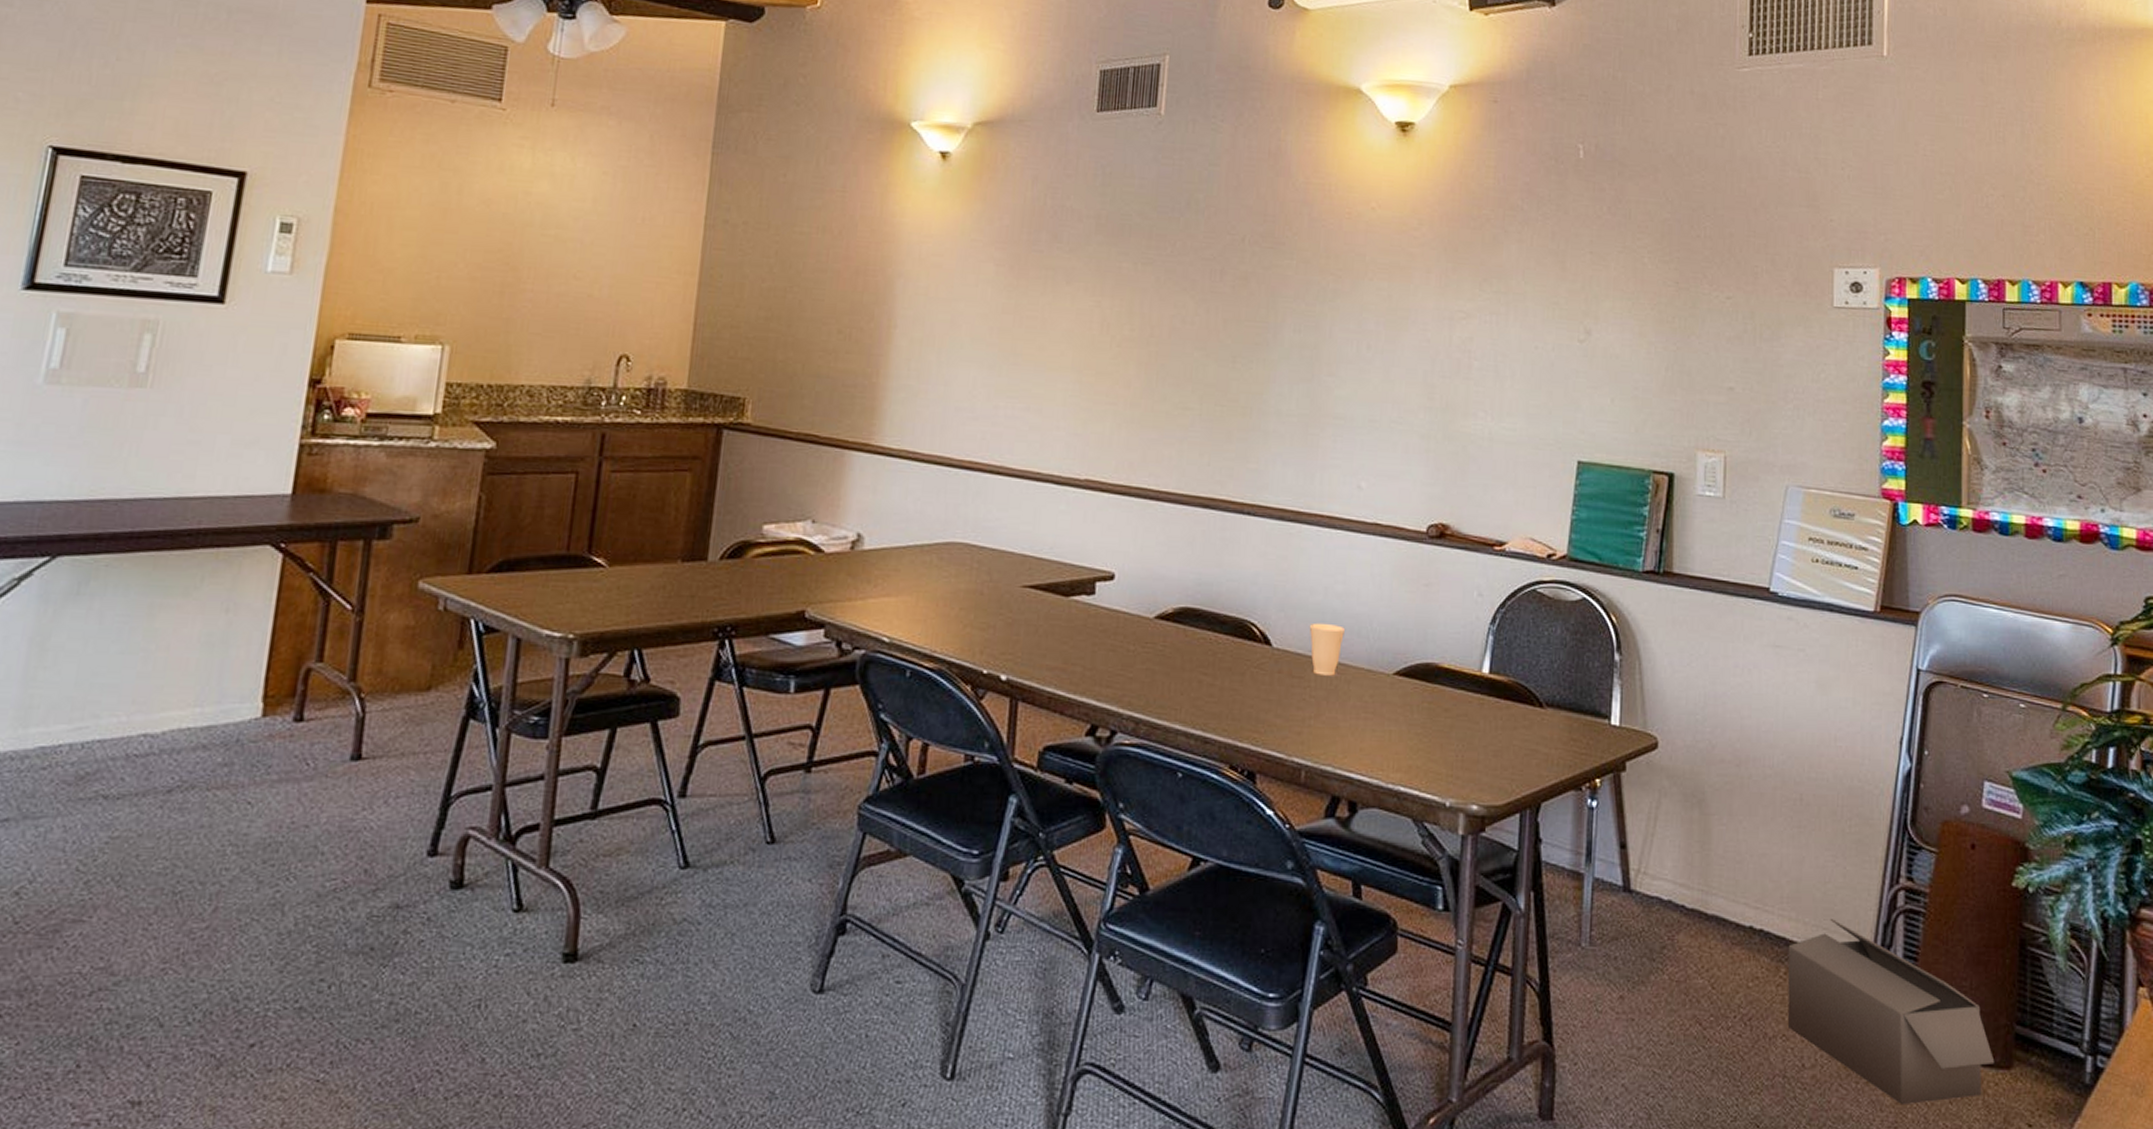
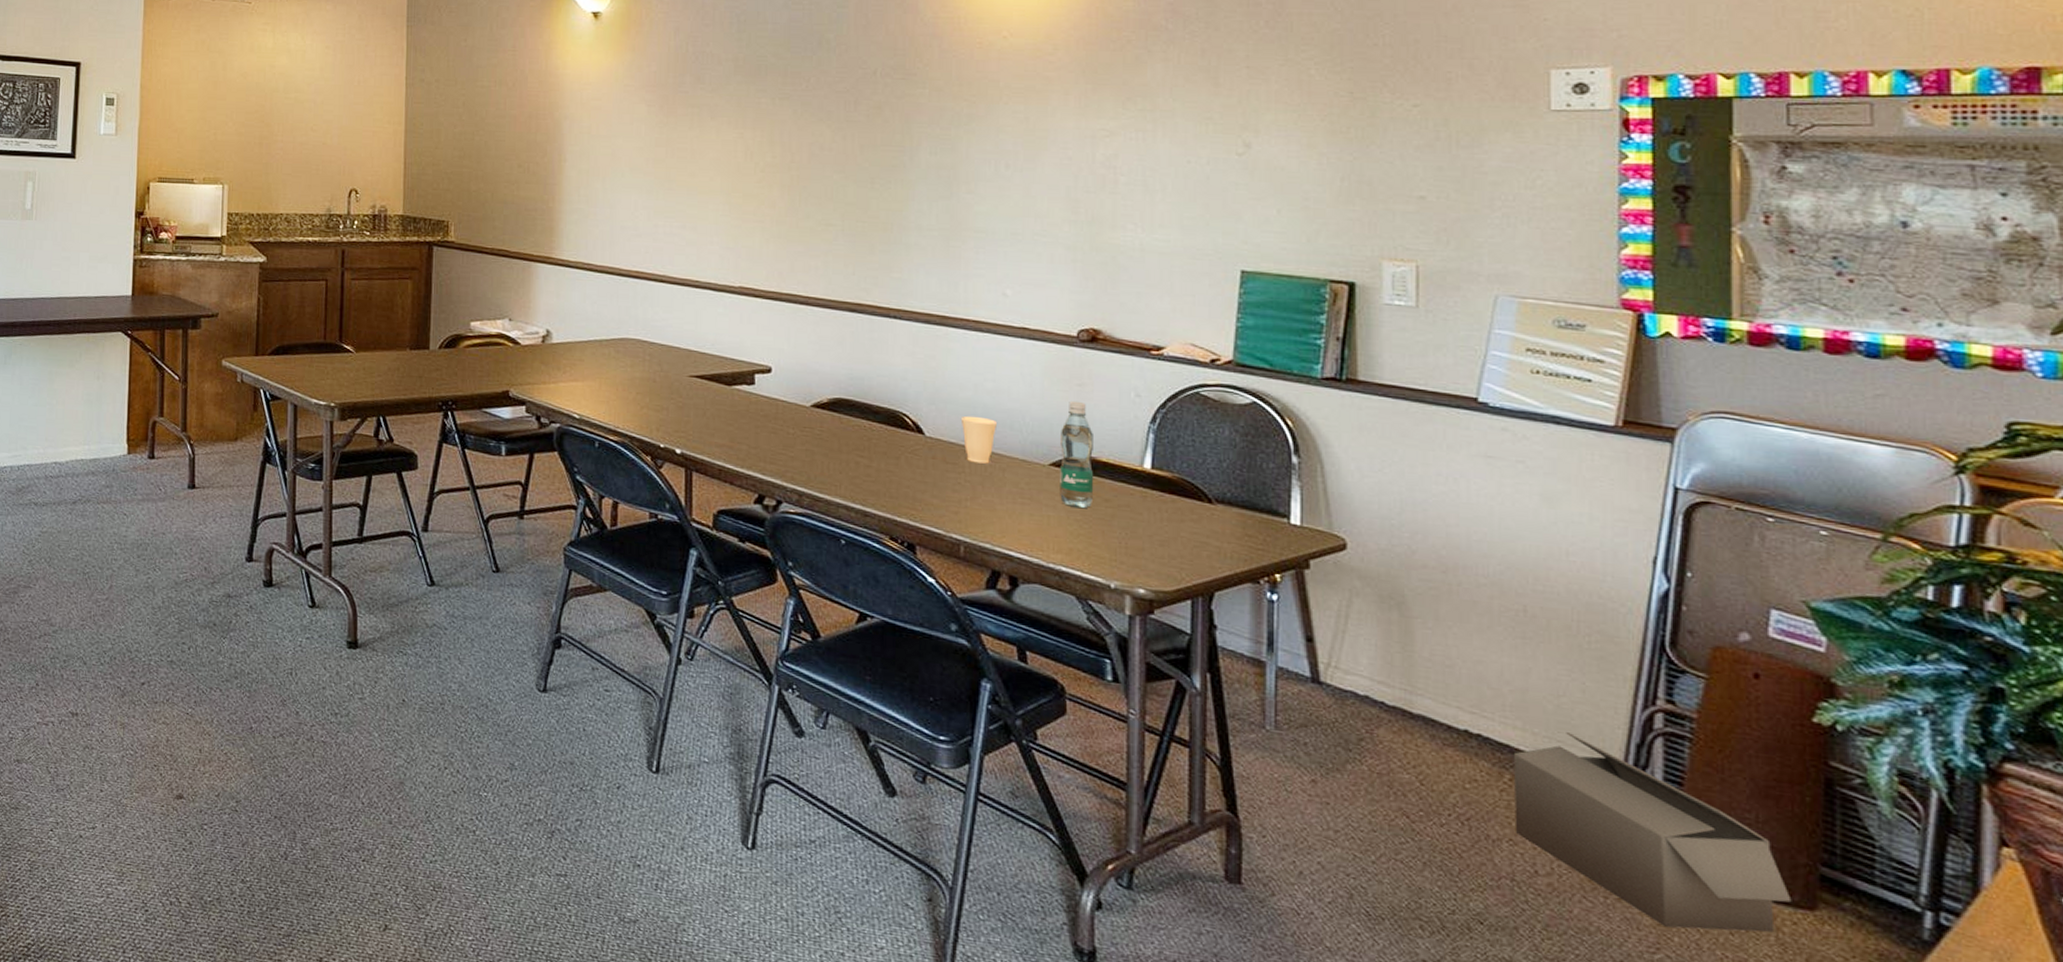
bottle: none [1402,602,1437,721] -> present [1060,400,1094,509]

